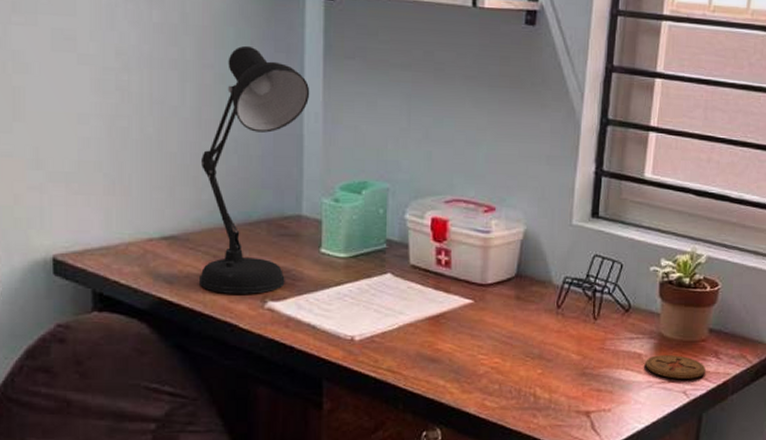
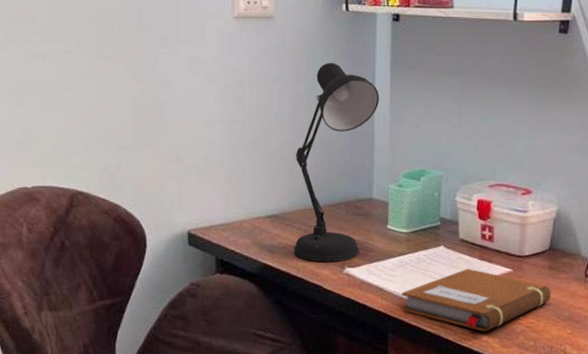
notebook: none [338,299,518,375] -> present [401,268,551,332]

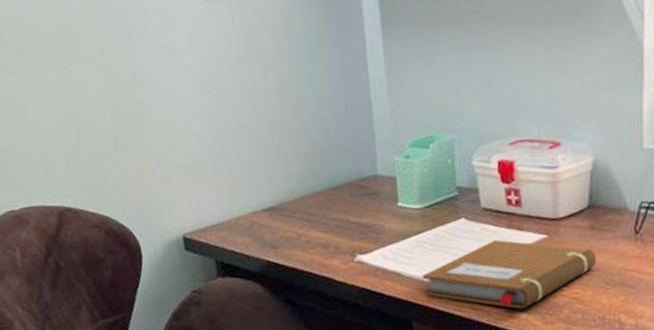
desk lamp: present [293,62,380,262] -> none [287,30,374,252]

